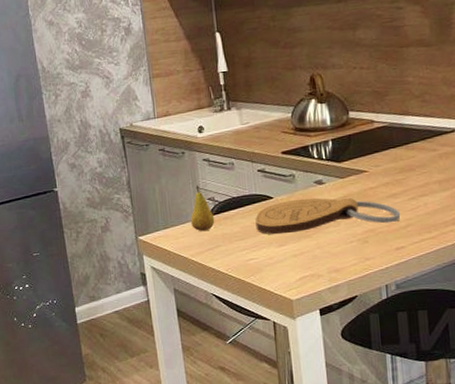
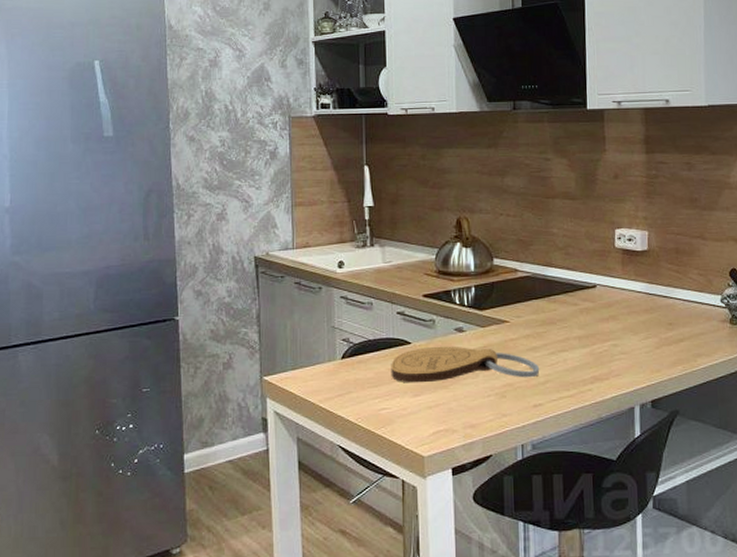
fruit: present [191,185,215,232] -> none [322,324,348,375]

